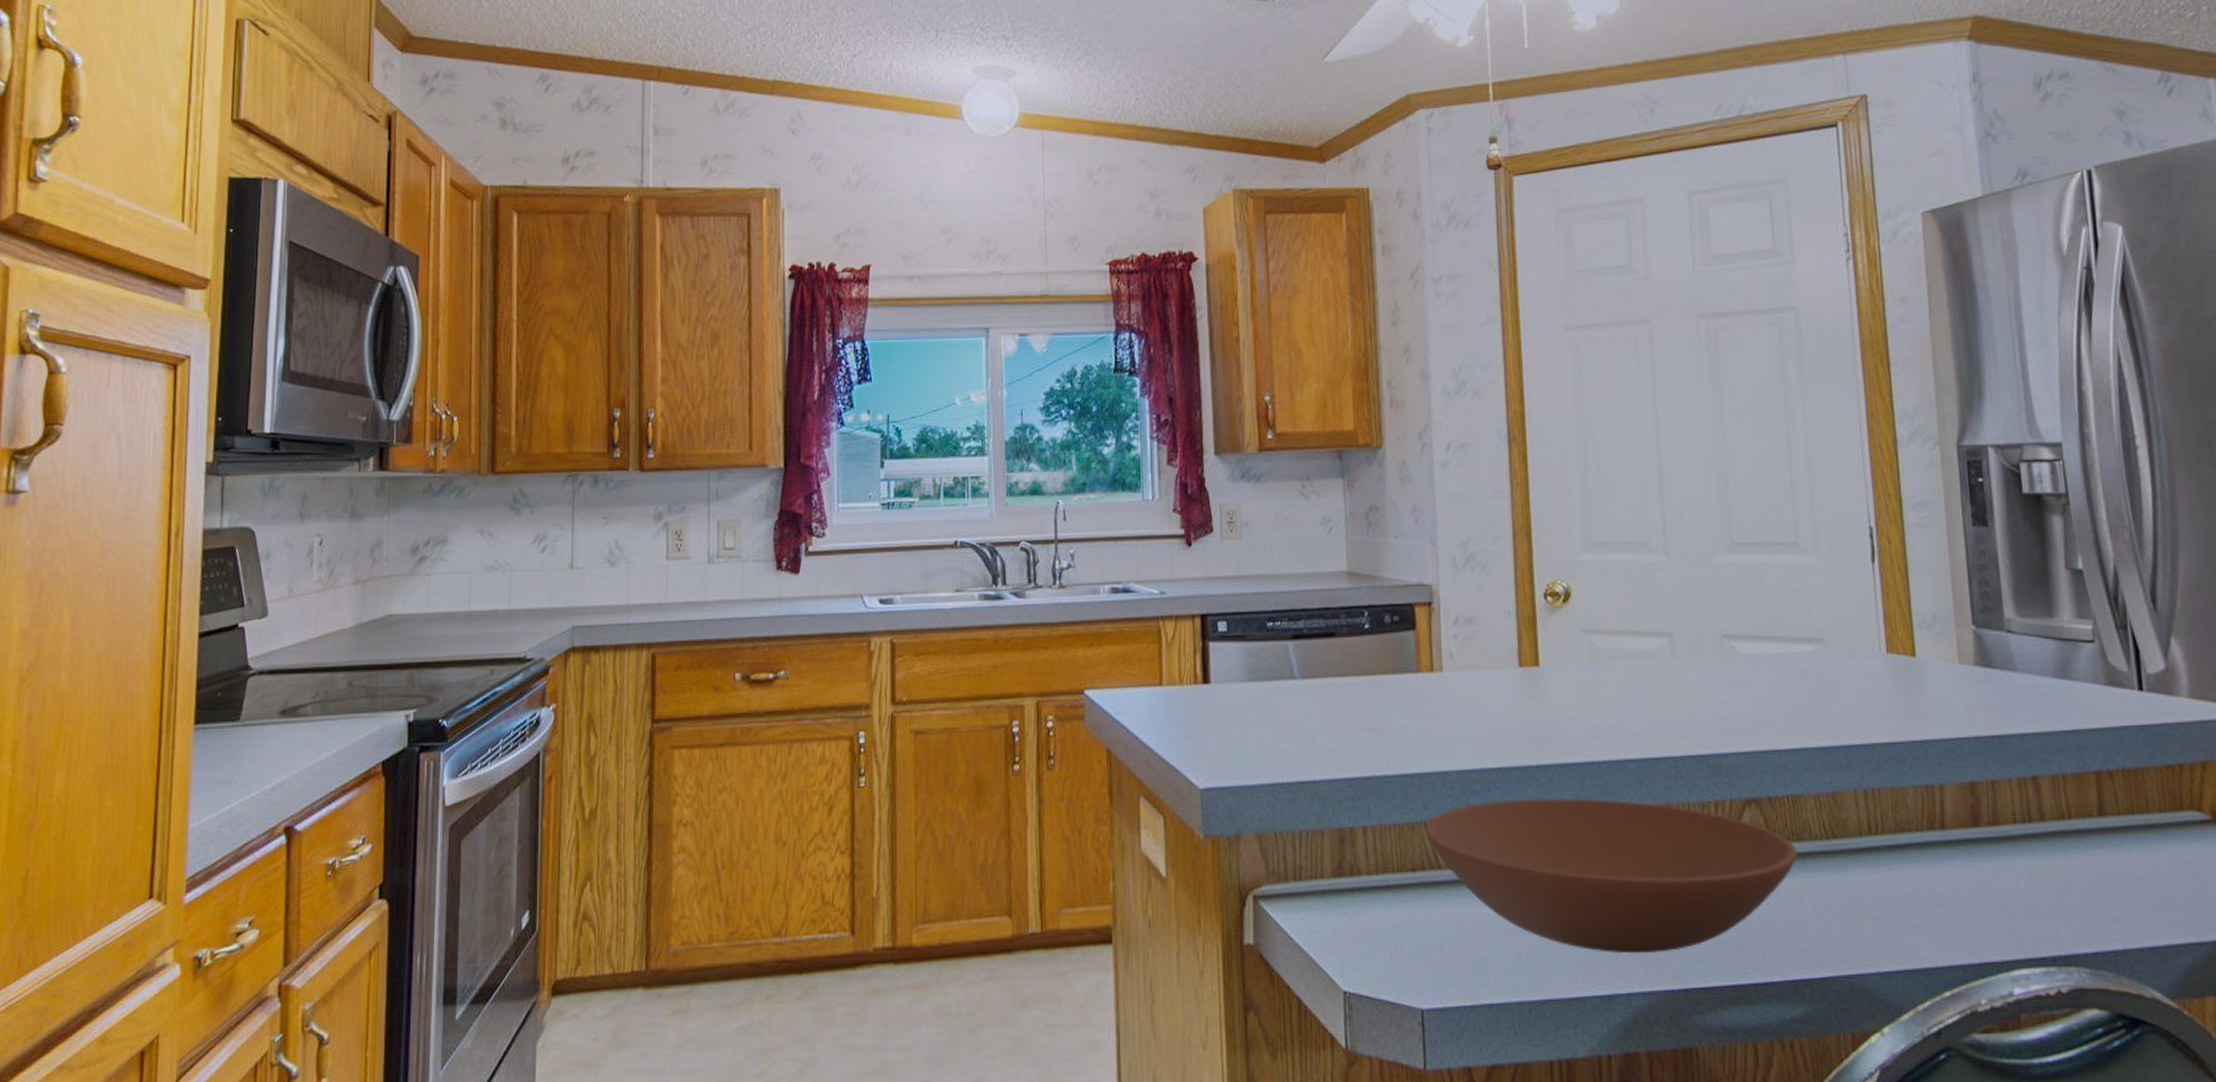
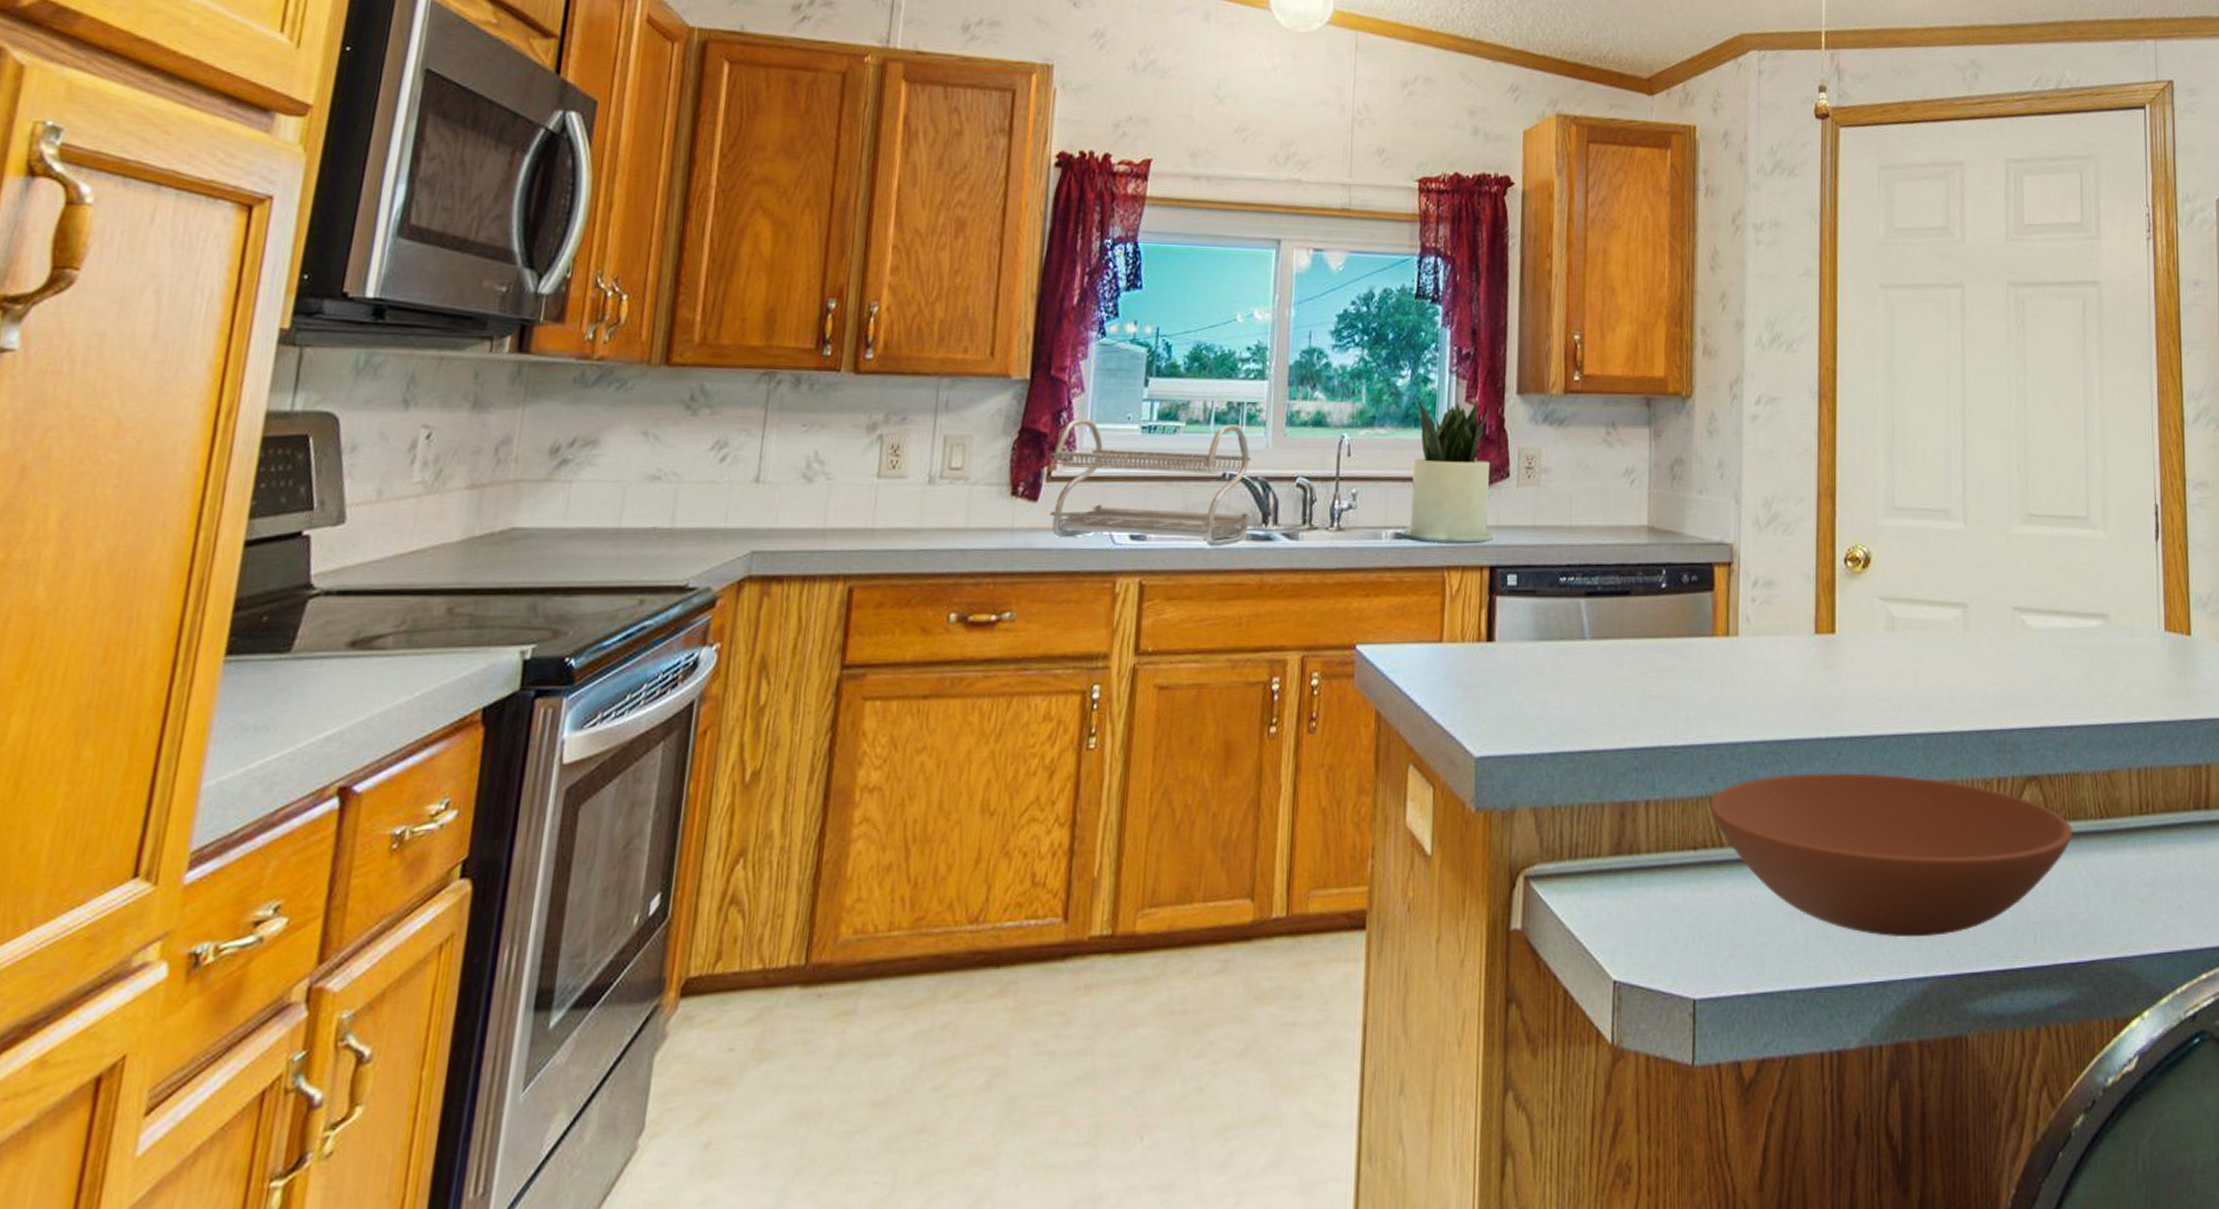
dish rack: none [807,497,982,607] -> present [1049,418,1252,547]
planter: none [1118,463,1203,596] -> present [1402,400,1495,544]

